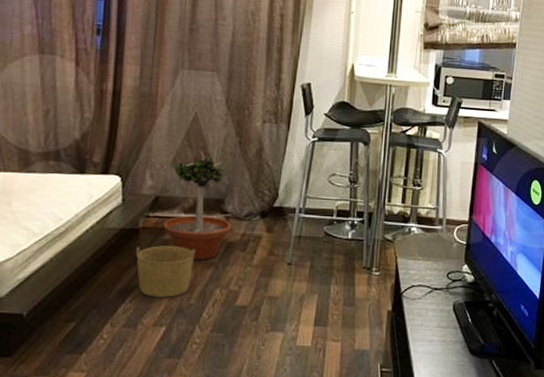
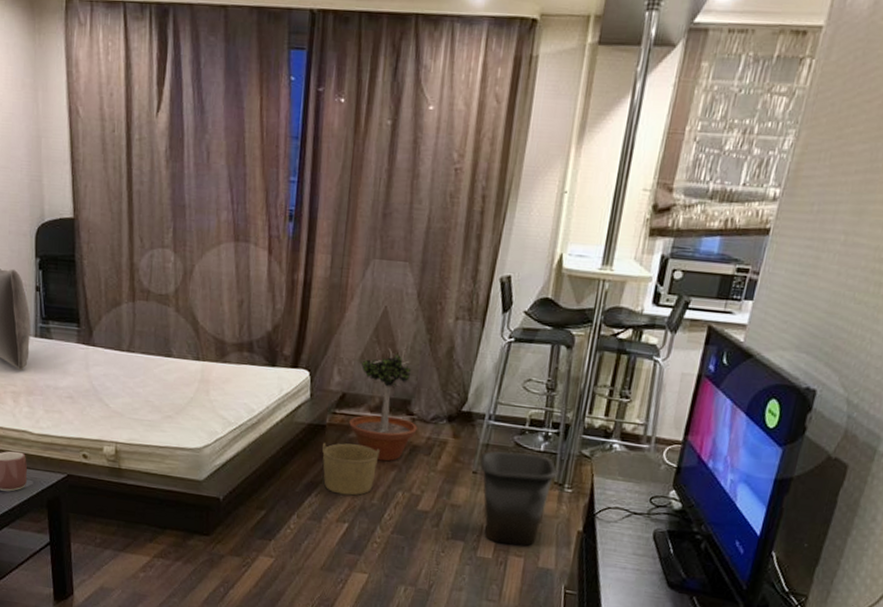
waste bin: none [293,241,365,331] -> present [479,451,557,547]

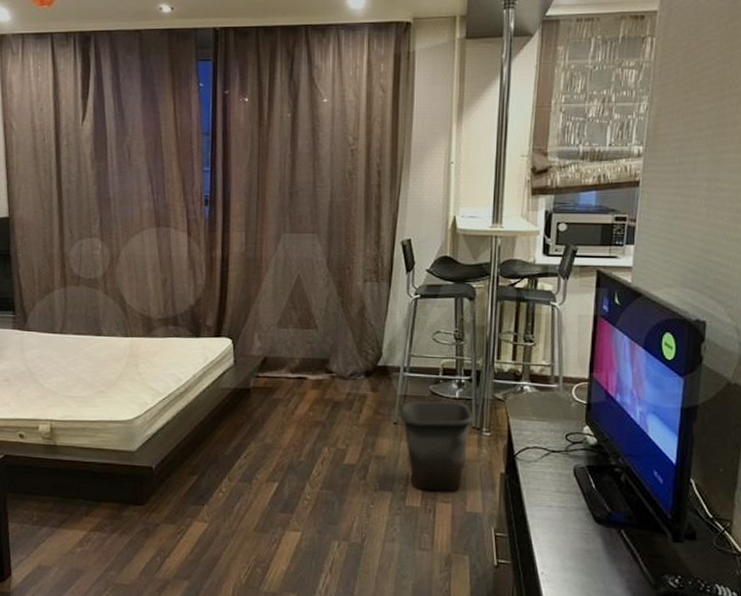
basket: present [322,442,380,496] -> none [249,404,303,455]
potted tree: present [349,343,418,462] -> none [272,307,337,419]

